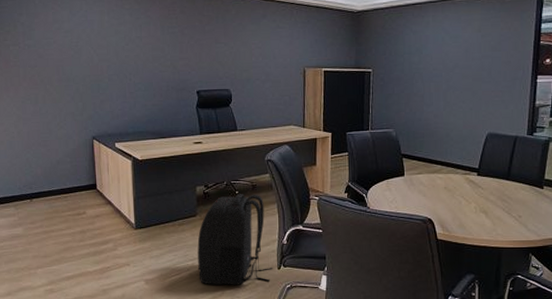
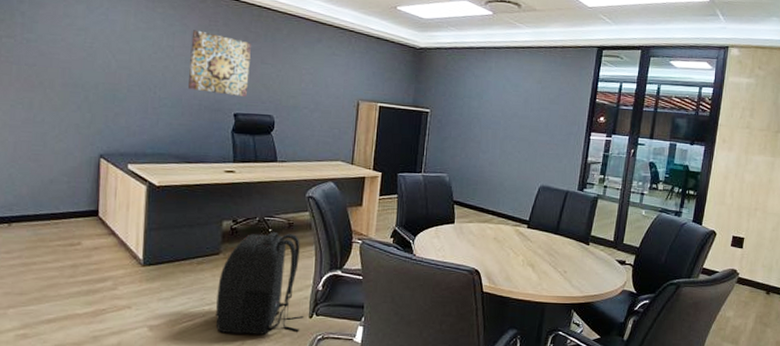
wall art: none [155,20,207,75] -> present [188,30,251,96]

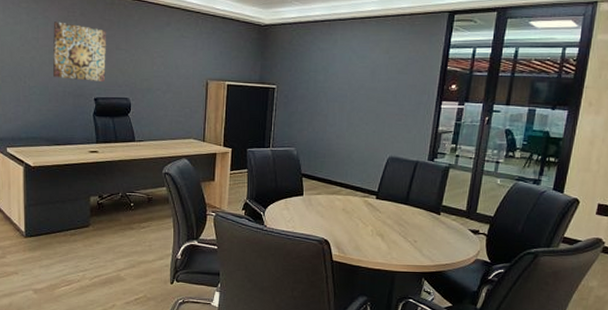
backpack: present [216,232,304,335] -> none [89,206,165,298]

